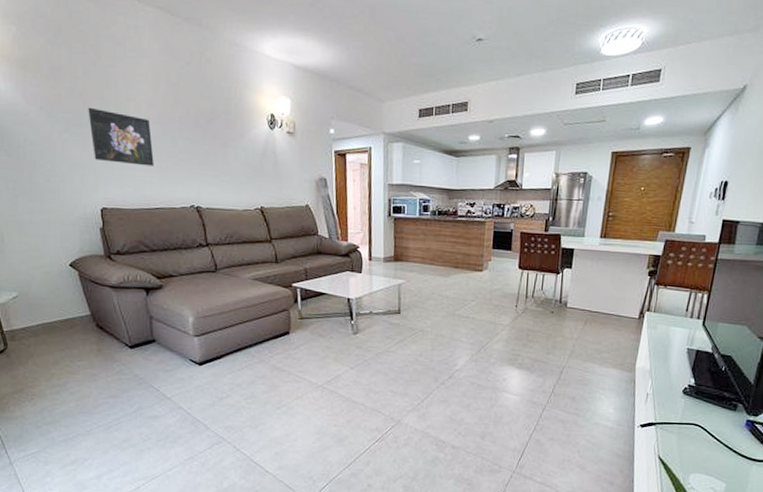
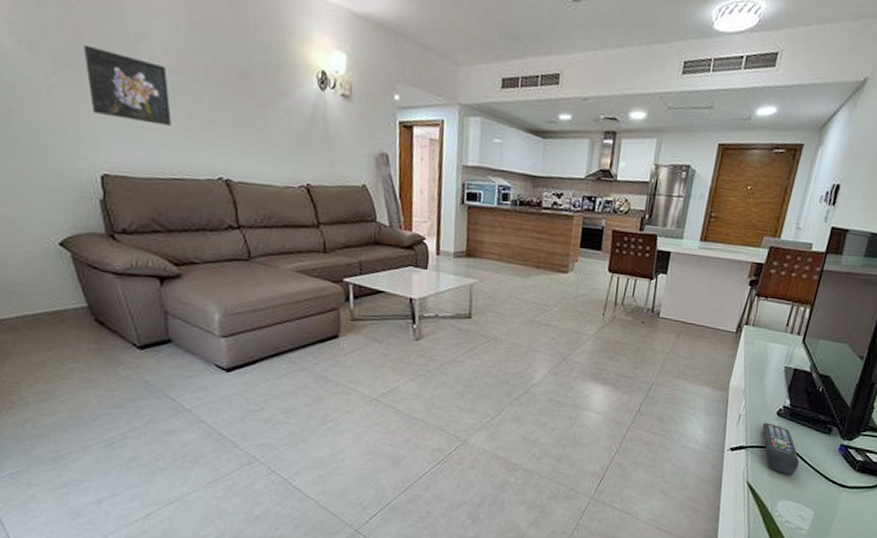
remote control: none [669,400,707,451] -> present [762,422,799,477]

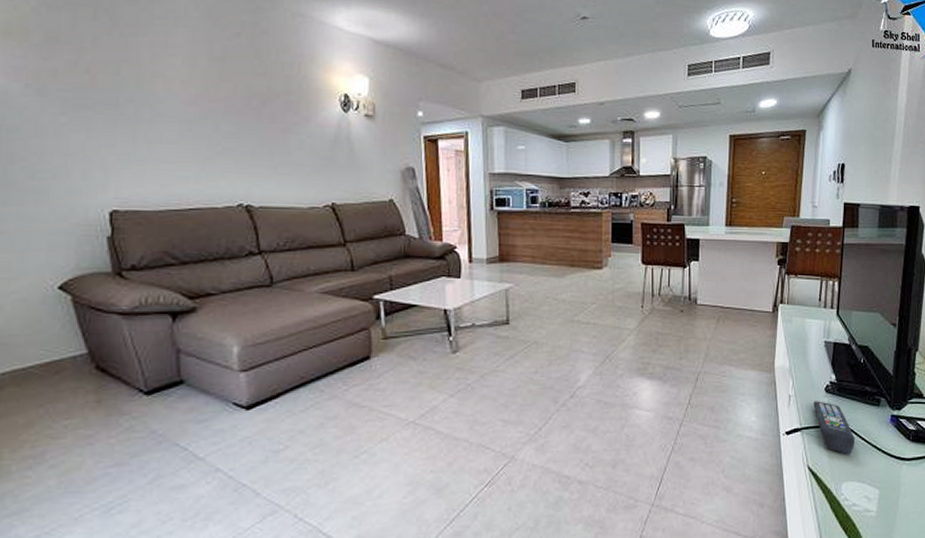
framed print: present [83,44,171,126] -> none [96,84,188,157]

